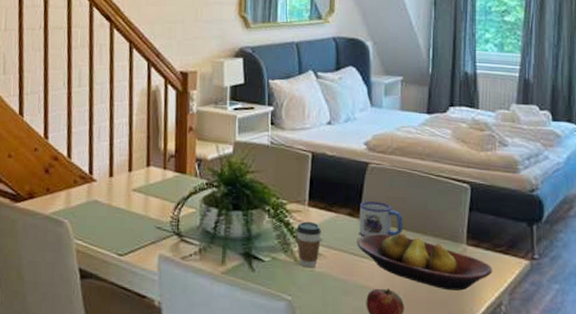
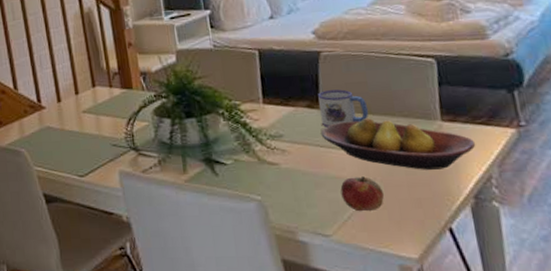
coffee cup: present [296,221,321,268] -> none [254,119,283,166]

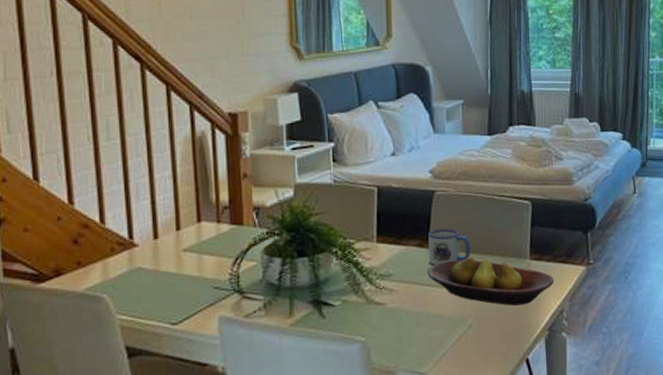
fruit: present [340,176,384,212] -> none [439,314,476,348]

